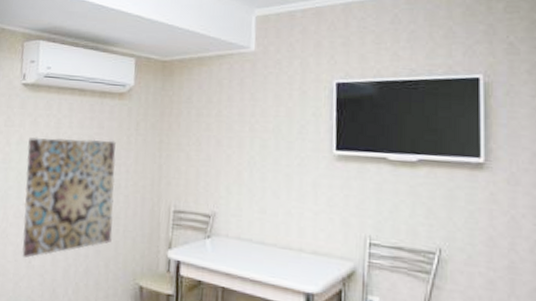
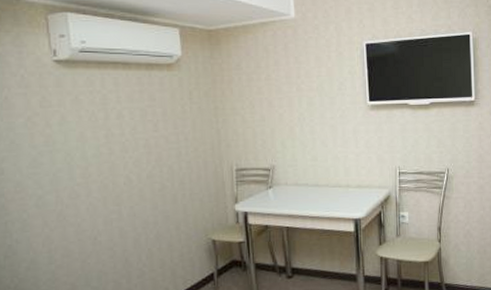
wall art: present [22,137,116,259] -> none [73,111,179,236]

